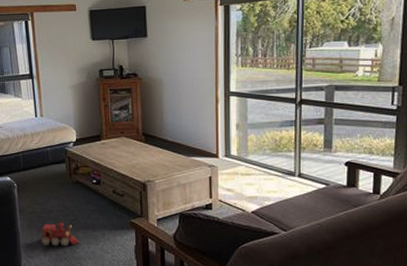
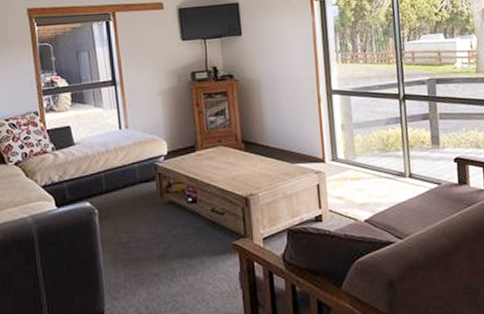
toy train: present [40,222,80,247] -> none [127,252,175,282]

